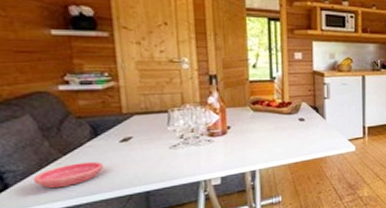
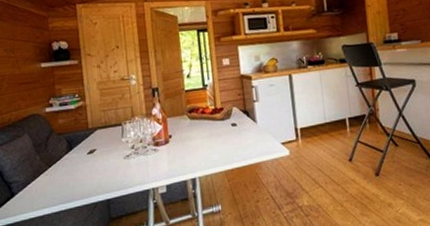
saucer: present [34,162,104,189] -> none [30,172,77,197]

